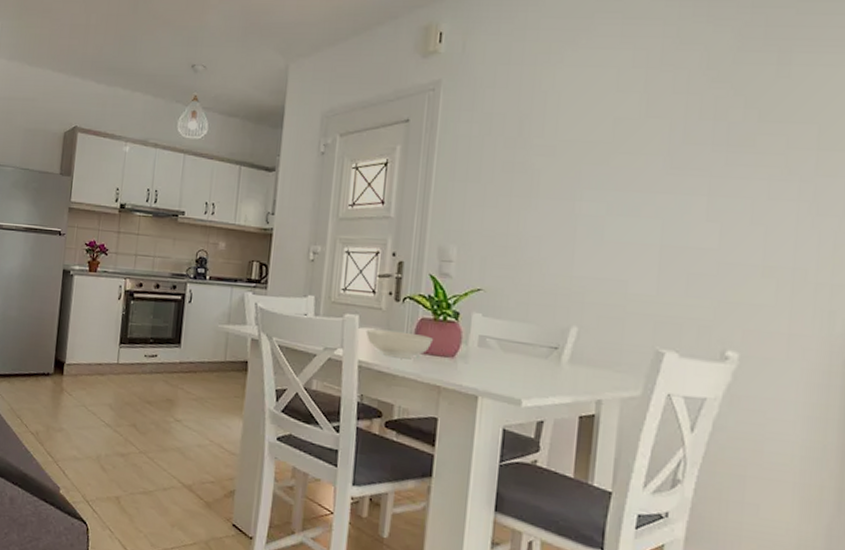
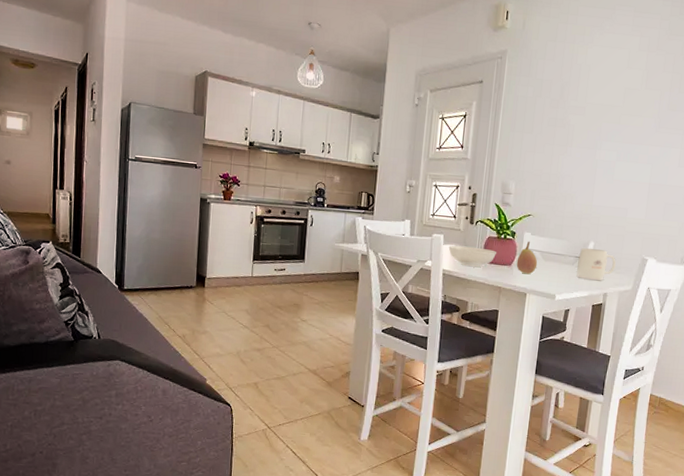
fruit: none [462,324,493,370] -> present [516,241,538,275]
mug: none [552,334,614,383] -> present [576,247,616,281]

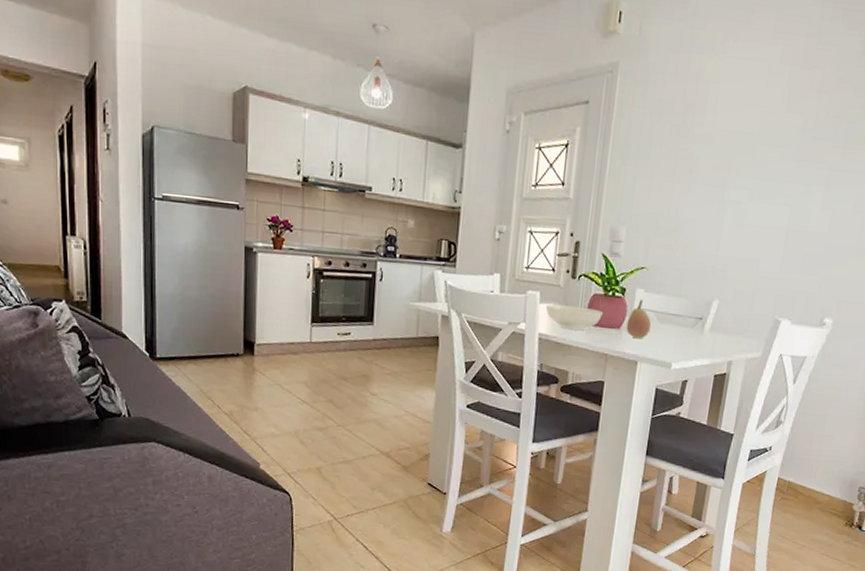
mug: present [576,247,616,281] -> none [697,306,744,347]

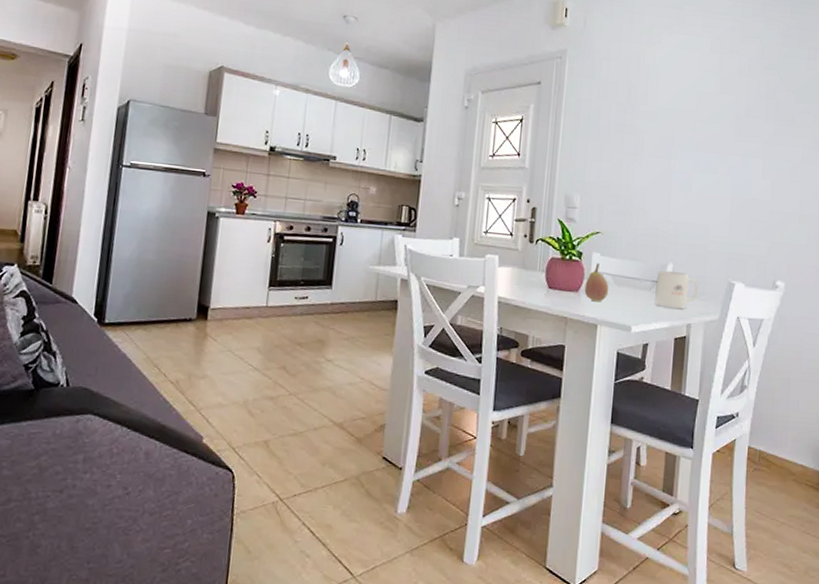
bowl: present [545,304,604,331] -> none [504,268,562,294]
mug: none [697,306,744,347] -> present [655,270,699,310]

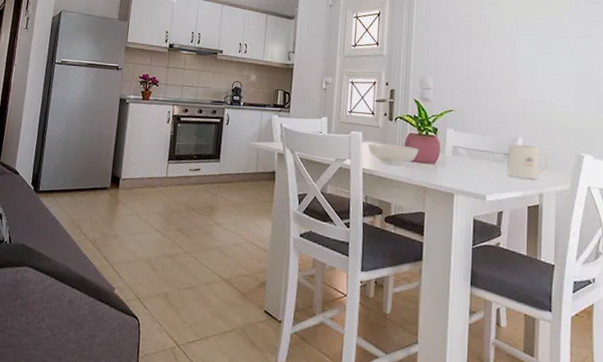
bowl: none [504,268,562,294] -> present [367,143,420,166]
fruit: present [584,262,609,302] -> none [441,137,464,173]

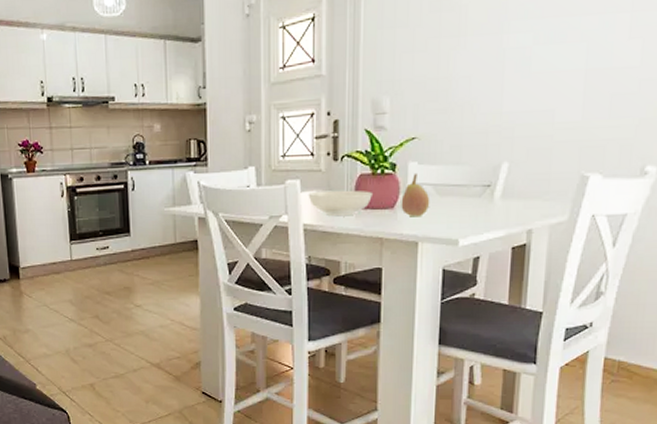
fruit: none [441,137,464,173] -> present [401,172,430,217]
mug: present [507,143,549,180] -> none [486,170,542,215]

